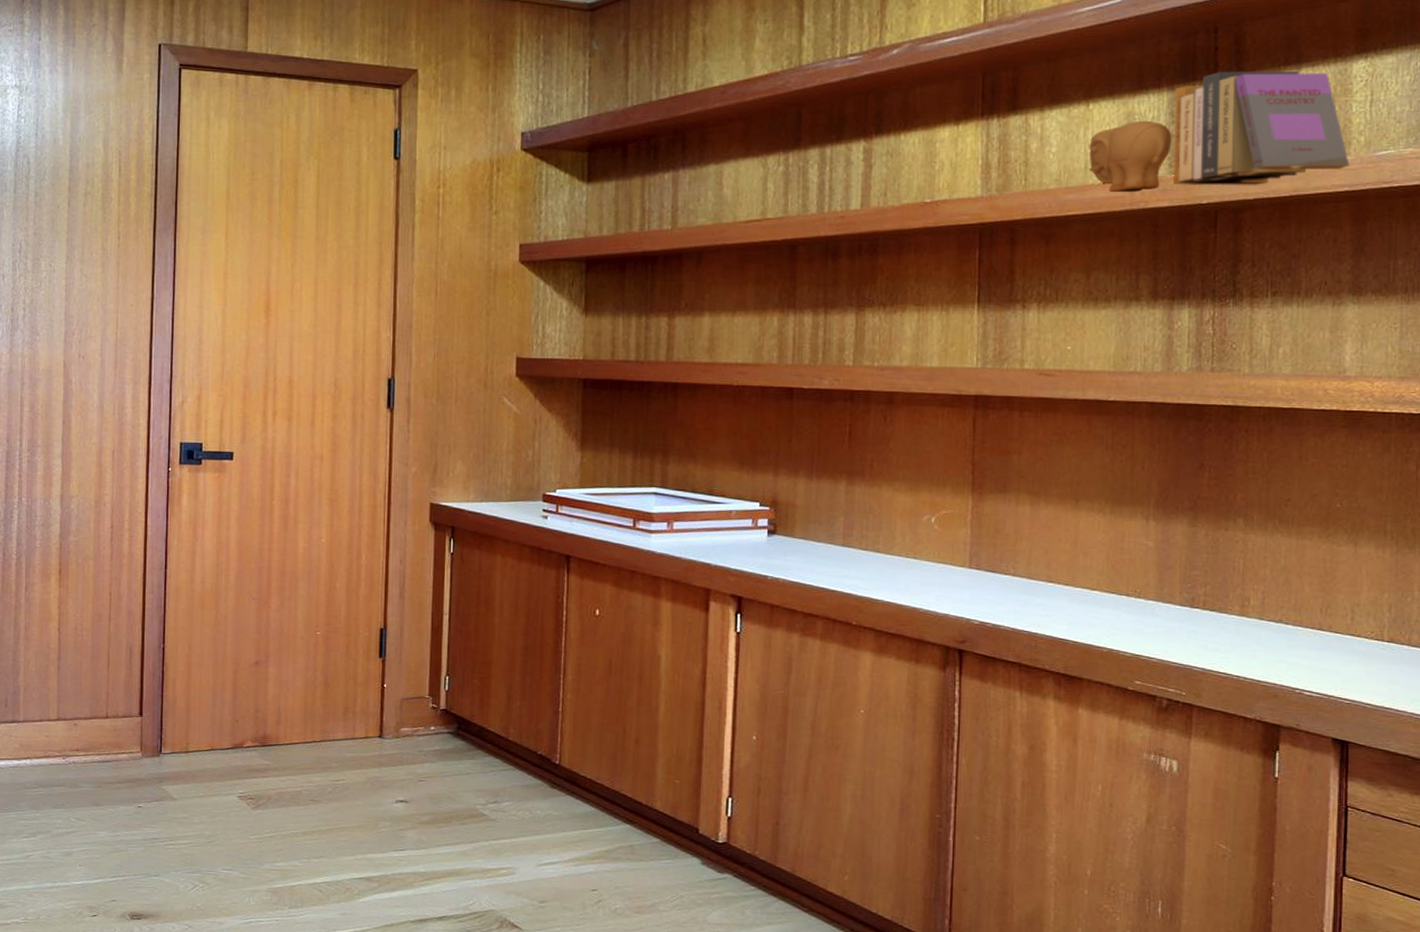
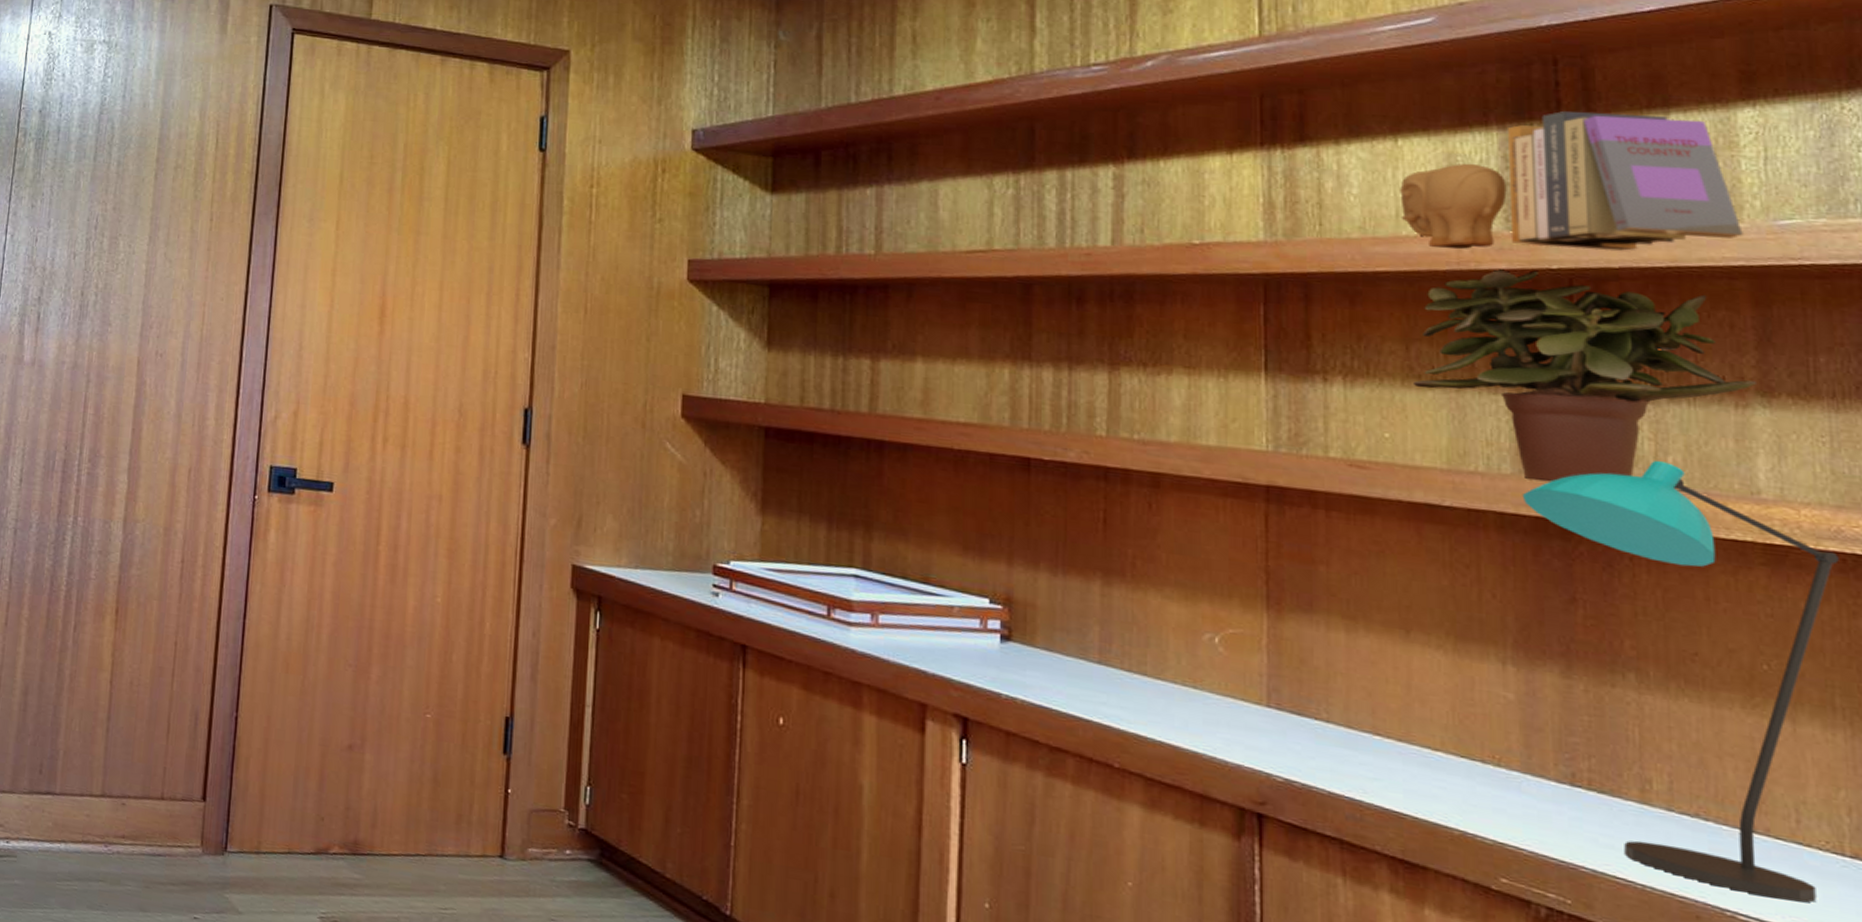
potted plant: none [1092,207,1351,376] -> present [1414,270,1758,482]
desk lamp: none [1168,352,1399,678] -> present [1522,460,1839,903]

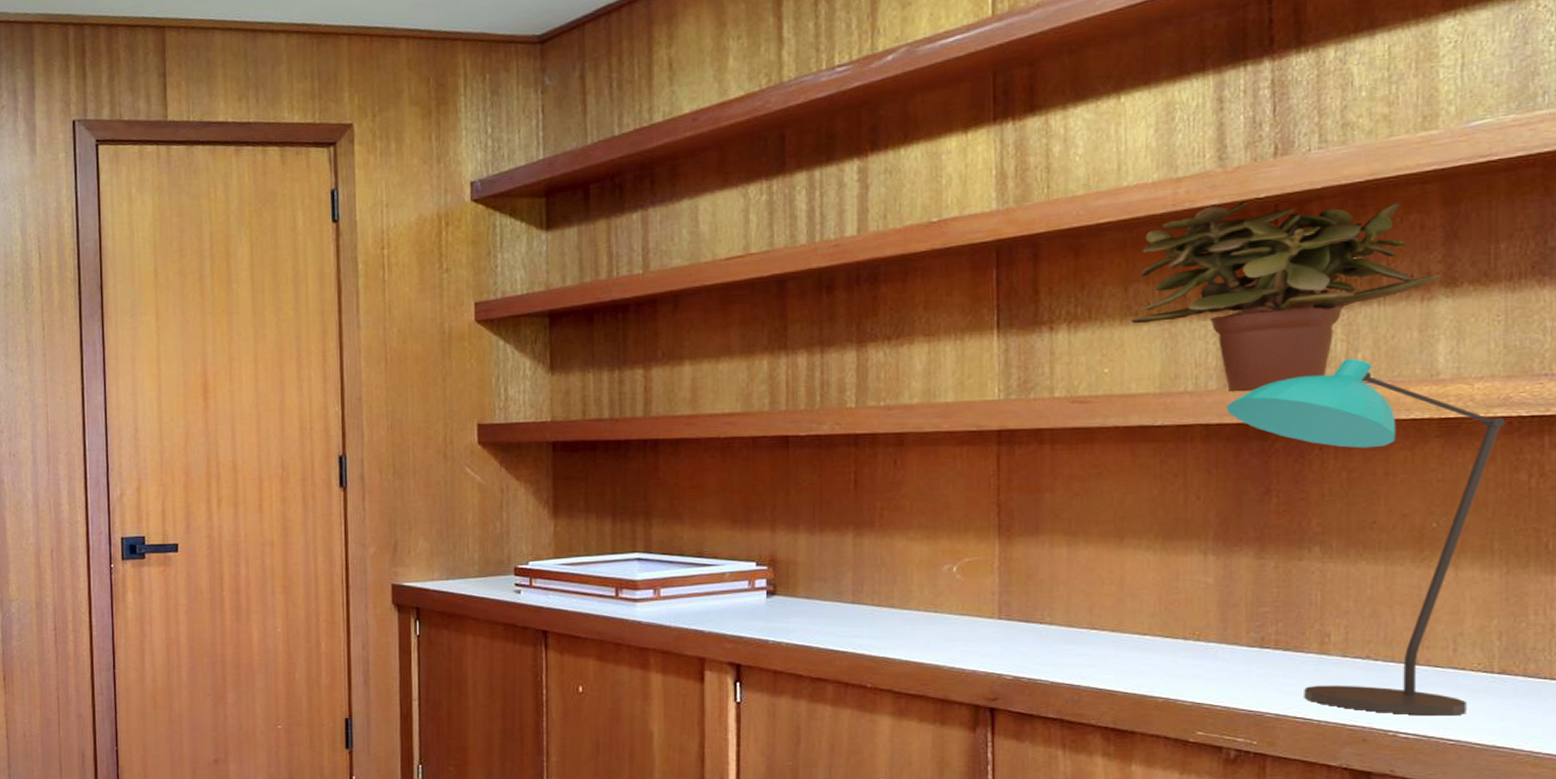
decorative figurine: present [1400,163,1507,250] -> none [1122,109,1221,194]
books: present [1507,111,1743,251] -> none [1222,37,1438,179]

